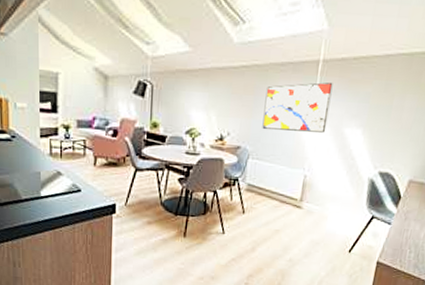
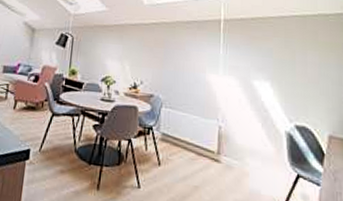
wall art: present [262,82,333,133] -> none [173,38,236,84]

